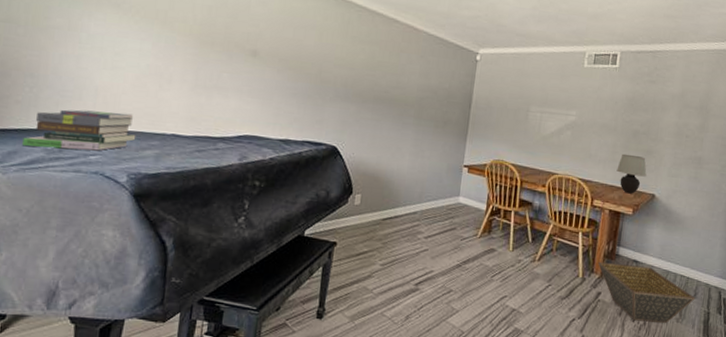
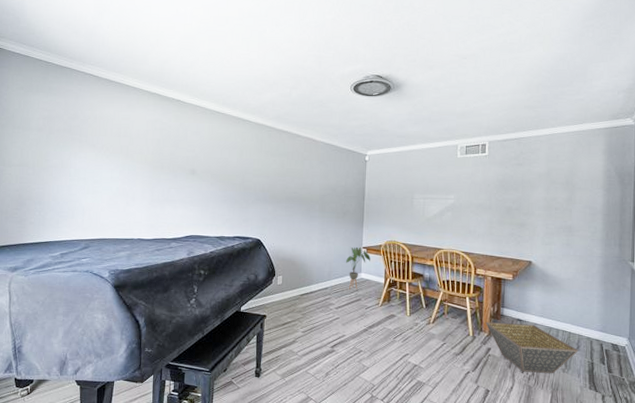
books: present [22,109,136,151] -> none [36,225,113,255]
house plant: none [442,164,472,217] -> present [346,247,370,290]
table lamp: present [616,153,647,194] -> none [494,228,522,262]

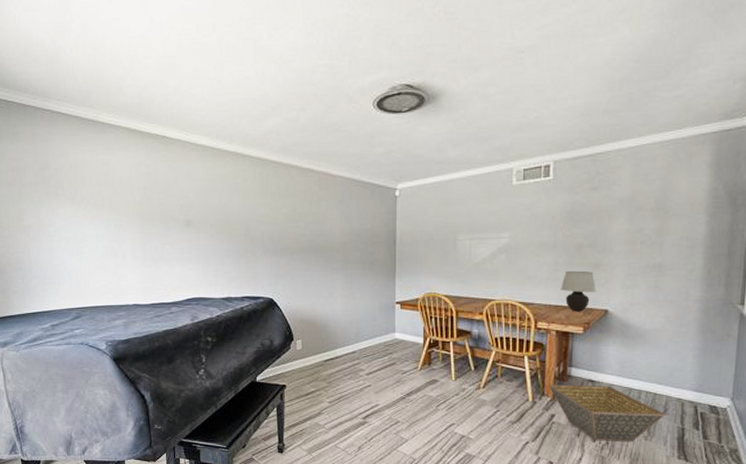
house plant: present [346,247,370,290] -> none [376,302,406,352]
table lamp: none [494,228,522,262] -> present [560,270,596,312]

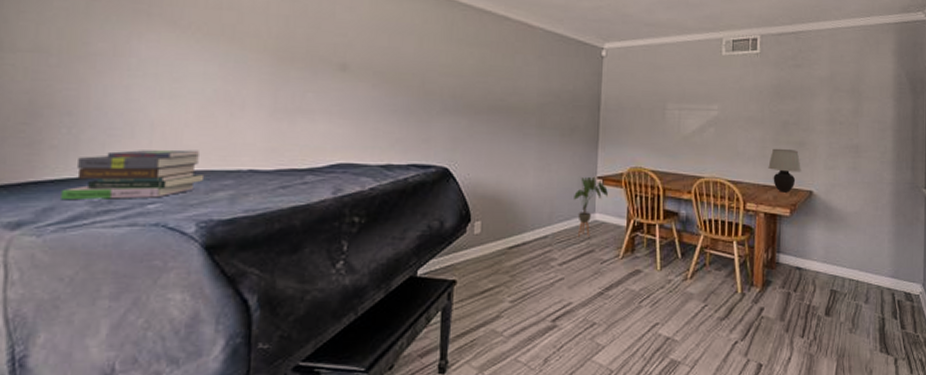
books: none [25,291,107,328] -> present [61,149,205,201]
house plant: none [376,302,406,352] -> present [574,176,608,237]
basket: present [549,384,666,441] -> none [757,272,867,336]

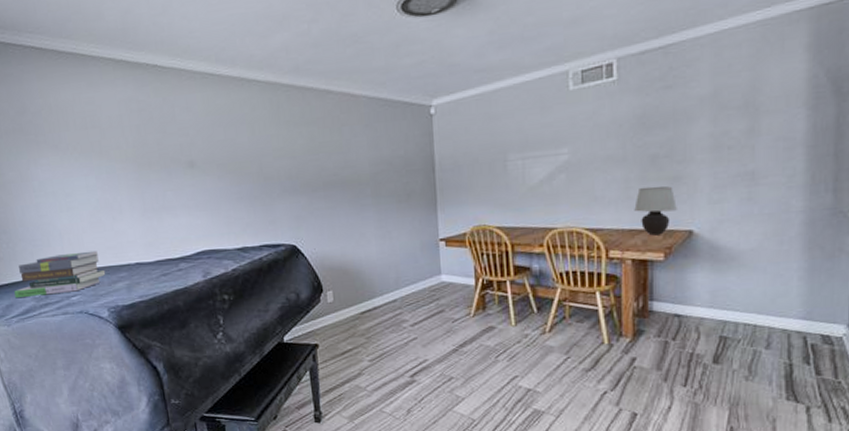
house plant: present [574,176,608,237] -> none [418,239,452,299]

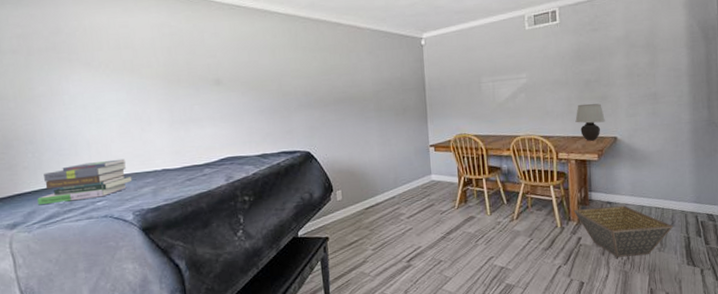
basket: none [627,319,769,385] -> present [573,205,673,258]

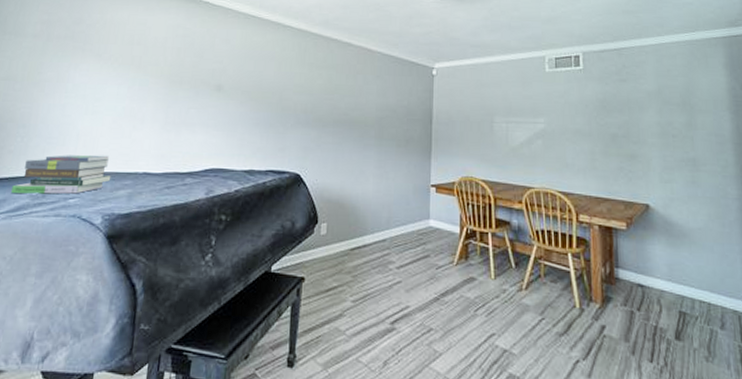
basket: present [573,205,673,258] -> none [596,287,724,363]
table lamp: present [575,103,605,141] -> none [599,160,635,206]

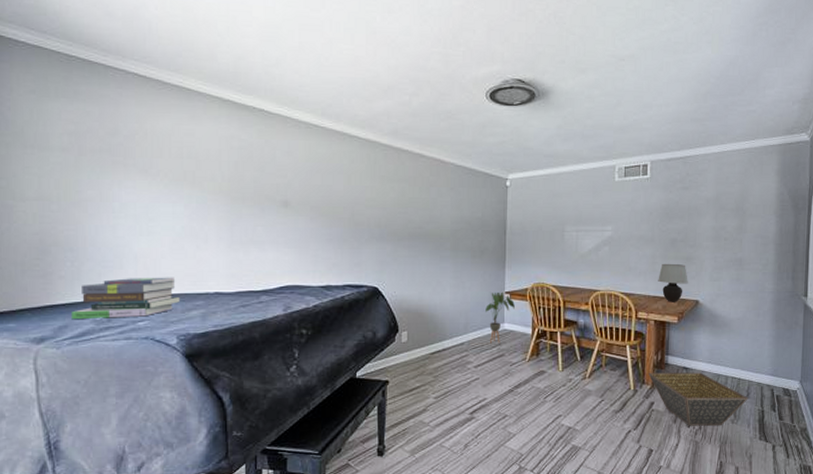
house plant: none [410,184,441,243] -> present [485,292,515,344]
basket: none [596,287,724,363] -> present [648,372,748,426]
table lamp: none [599,160,635,206] -> present [658,263,688,302]

